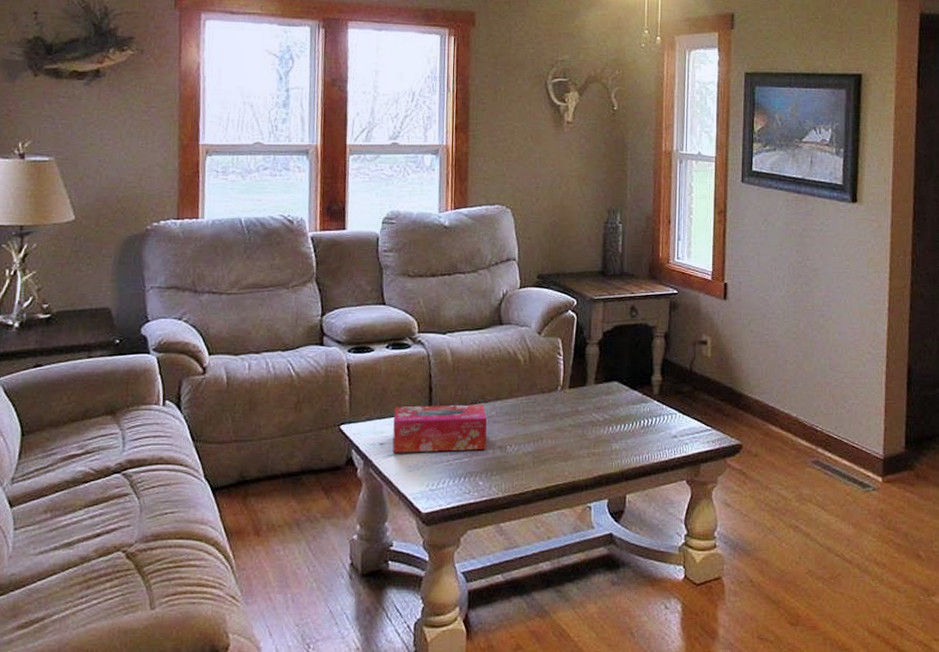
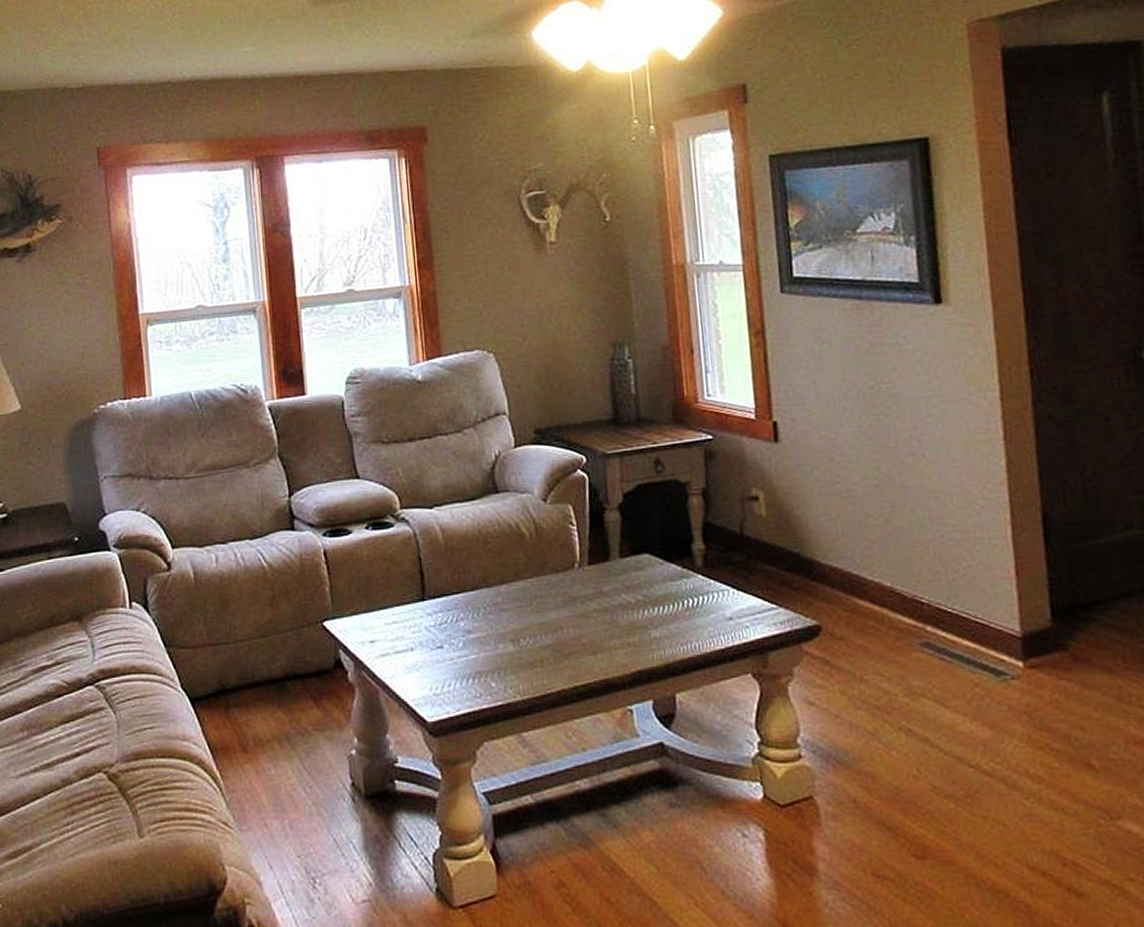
tissue box: present [392,404,487,453] -> none [382,589,496,652]

